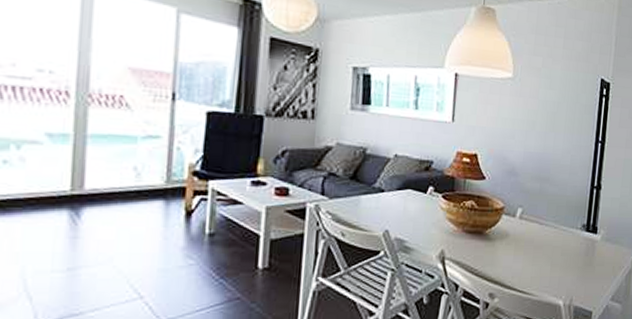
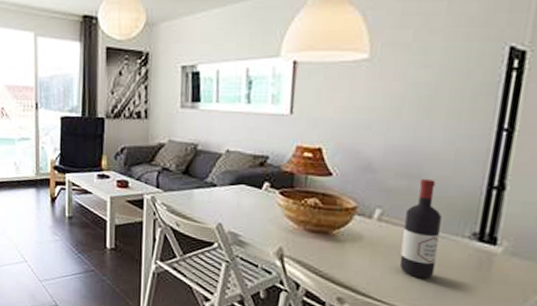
wine bottle: none [535,180,563,267] -> present [399,178,442,279]

